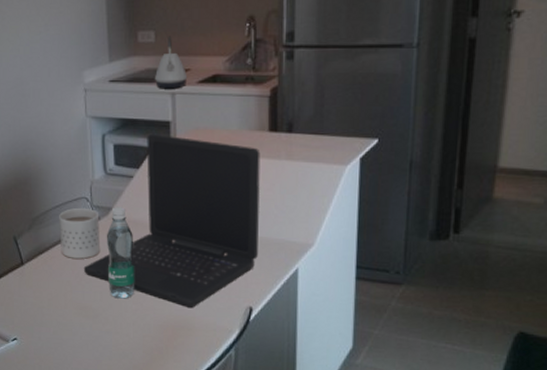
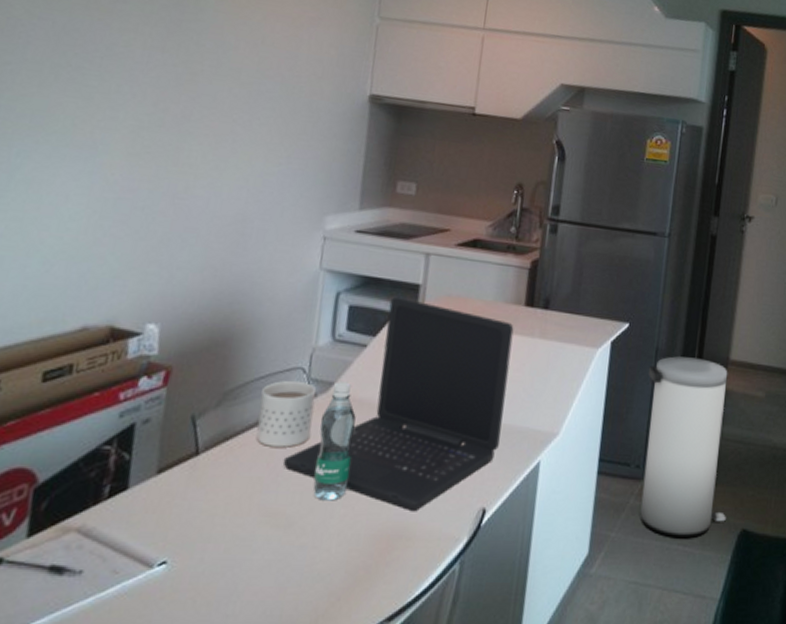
kettle: present [154,36,188,89] -> none [408,191,447,250]
pedal bin: none [402,168,501,339] -> present [640,356,728,539]

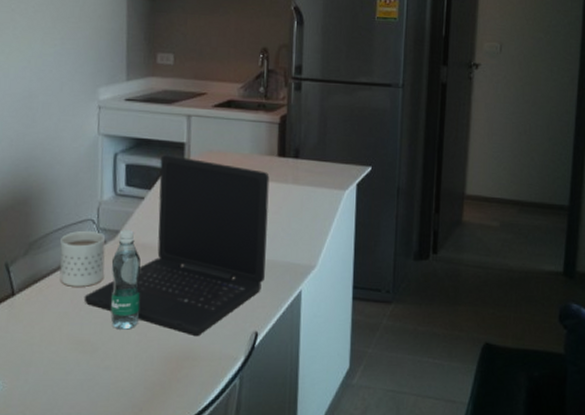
pedal bin: present [640,356,728,539] -> none [391,194,471,353]

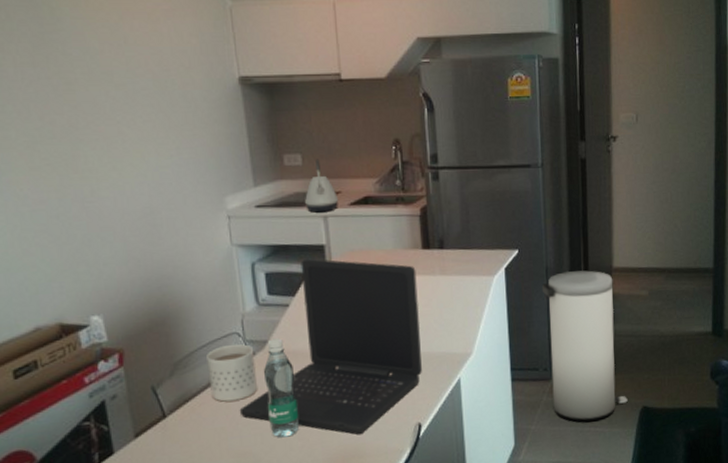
kettle: none [171,60,204,112] -> present [304,159,339,213]
pedal bin: none [391,194,471,353] -> present [541,270,629,423]

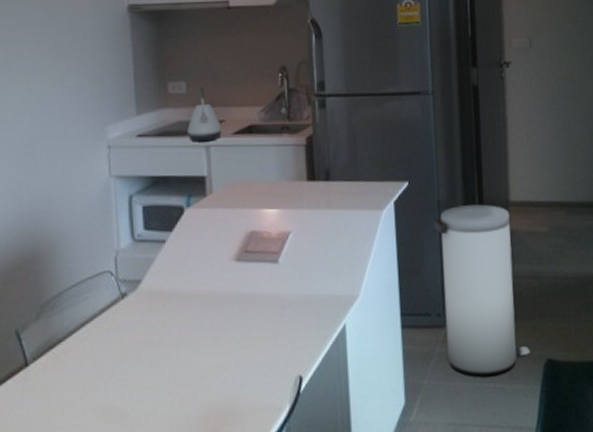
mug: present [207,344,258,402] -> none [76,283,128,349]
laptop: present [239,258,422,435] -> none [106,190,304,388]
bottle: present [263,338,300,438] -> none [134,278,171,391]

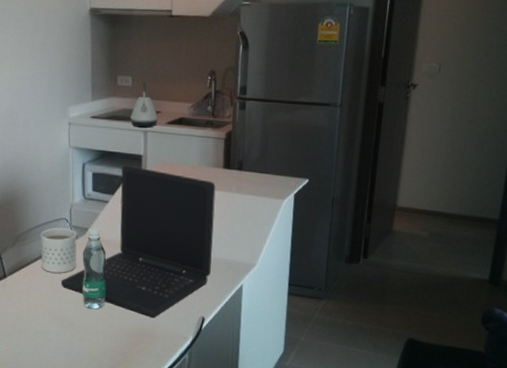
mug: none [76,283,128,349] -> present [40,227,77,273]
laptop: none [106,190,304,388] -> present [60,165,216,317]
bottle: none [134,278,171,391] -> present [82,228,106,309]
pedal bin: present [433,204,531,378] -> none [323,204,396,344]

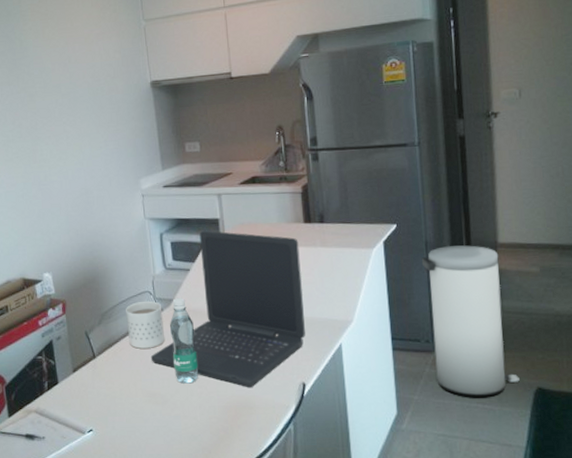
kettle: present [130,82,159,128] -> none [202,145,231,191]
pedal bin: none [323,204,396,344] -> present [421,245,521,398]

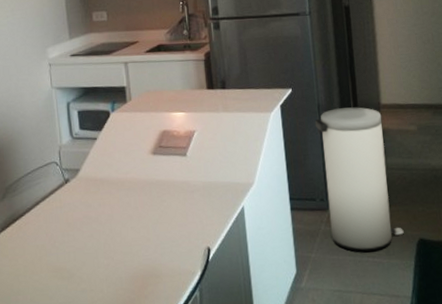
mug: present [126,300,165,349] -> none [31,171,72,222]
laptop: present [150,230,305,387] -> none [56,98,210,256]
bottle: present [169,298,199,384] -> none [76,167,106,256]

